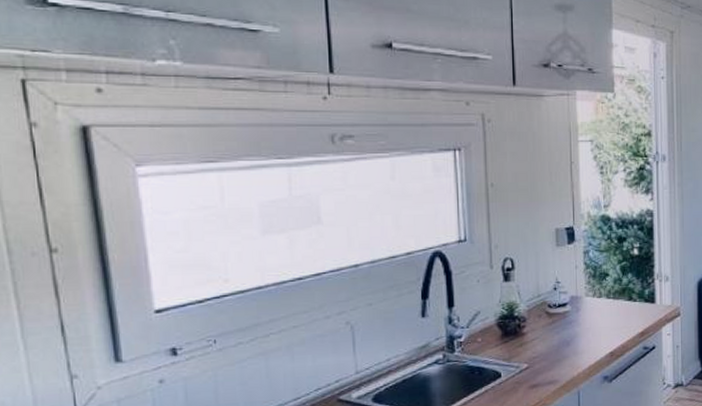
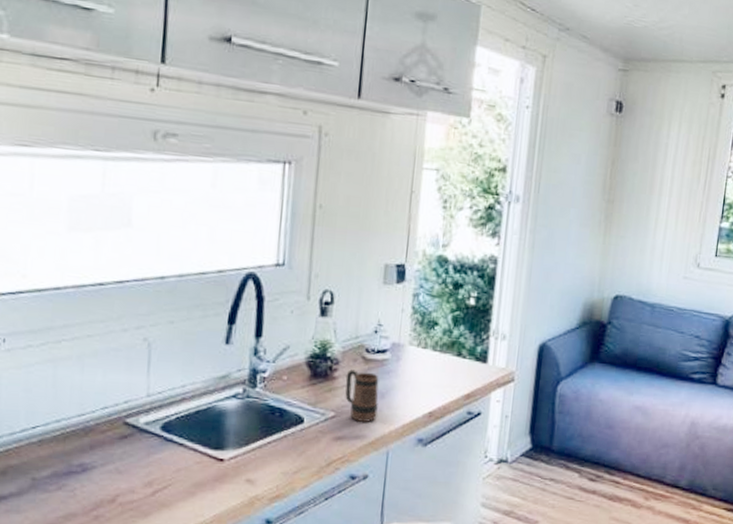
mug: none [533,324,565,369] -> present [345,369,379,422]

